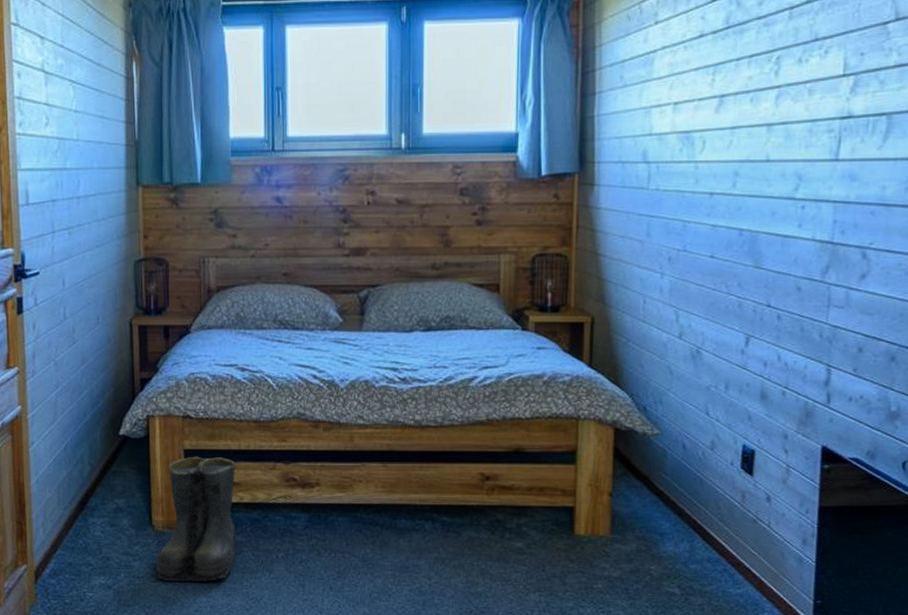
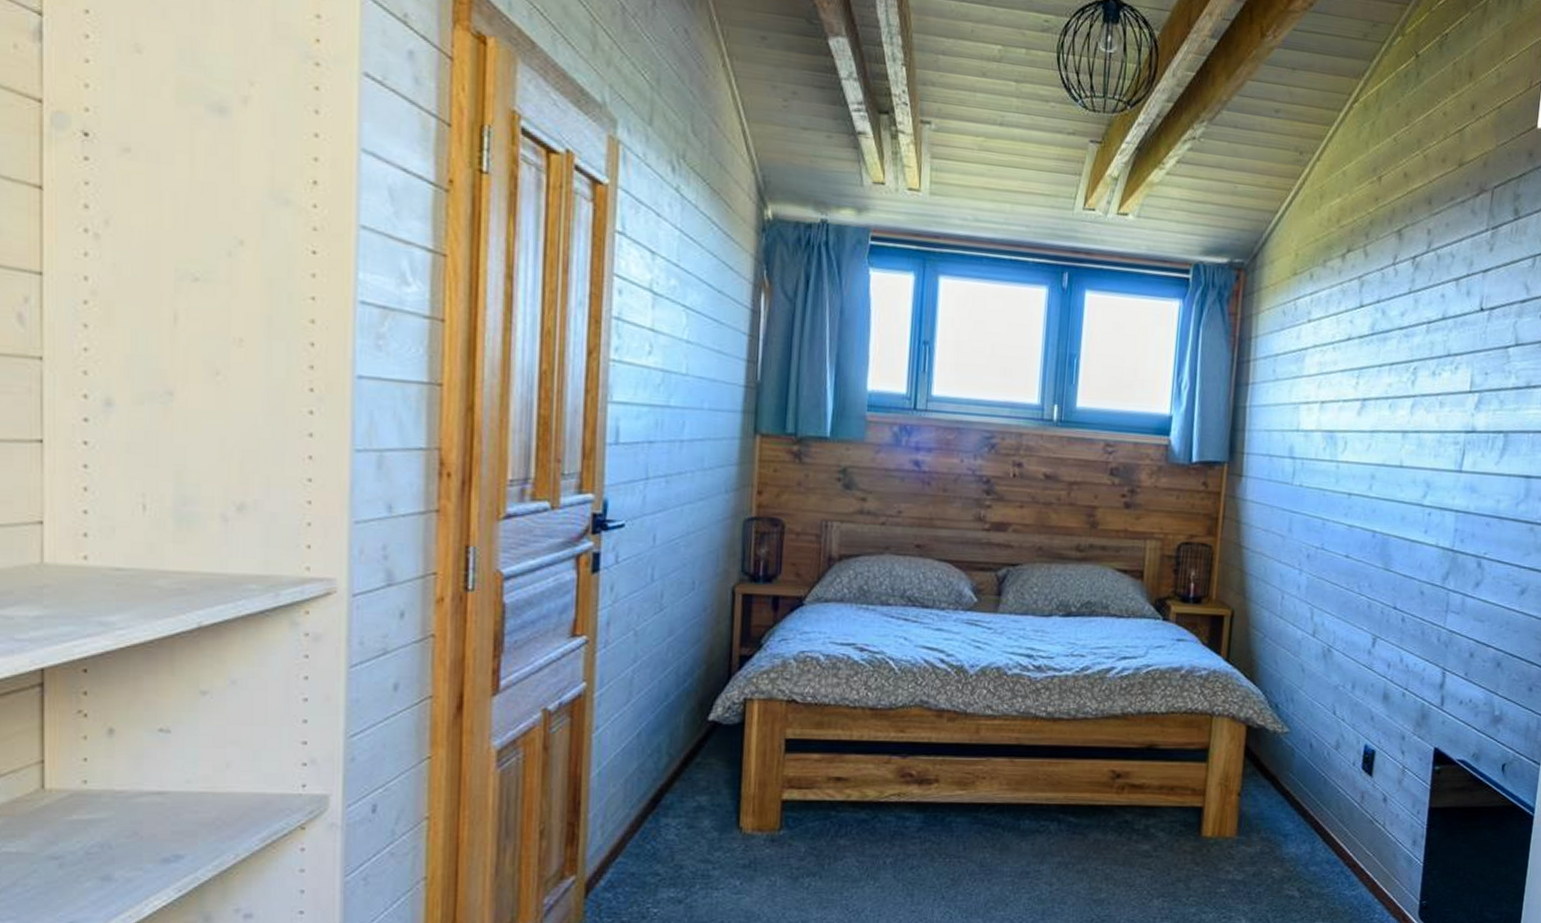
boots: present [156,456,238,582] -> none [739,747,845,893]

